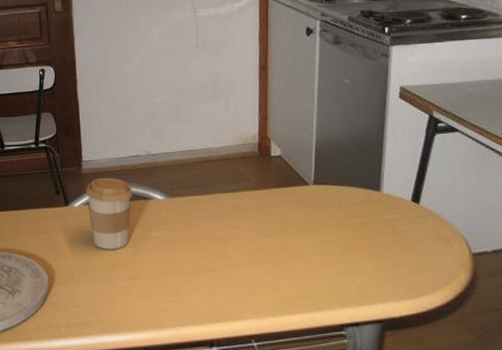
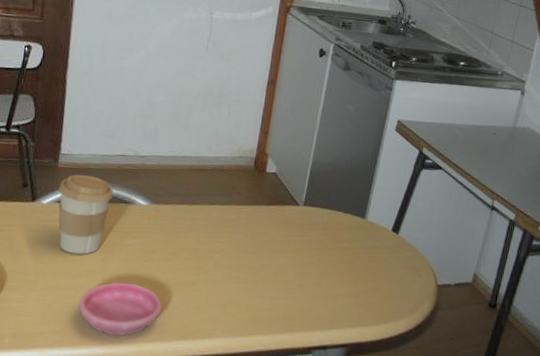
saucer: none [118,272,193,322] -> present [78,282,162,337]

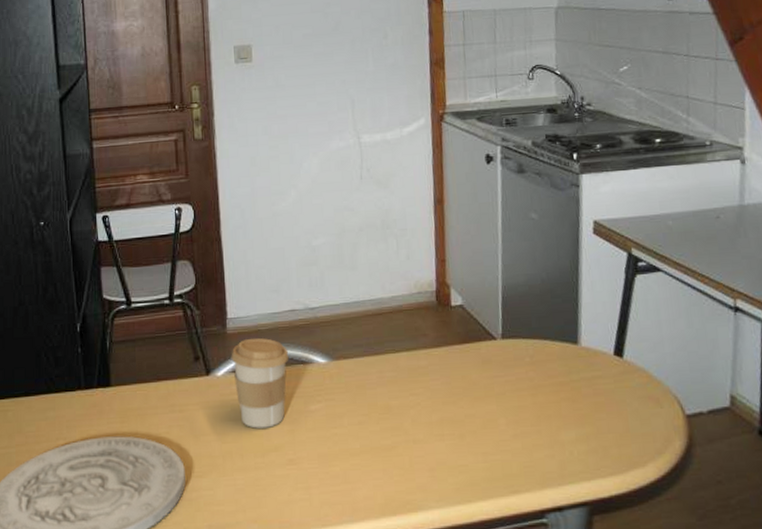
saucer: present [78,282,162,337] -> none [271,454,363,519]

